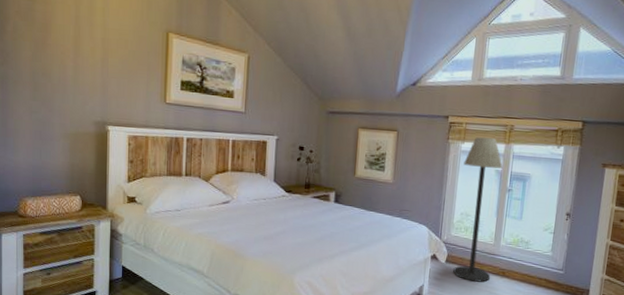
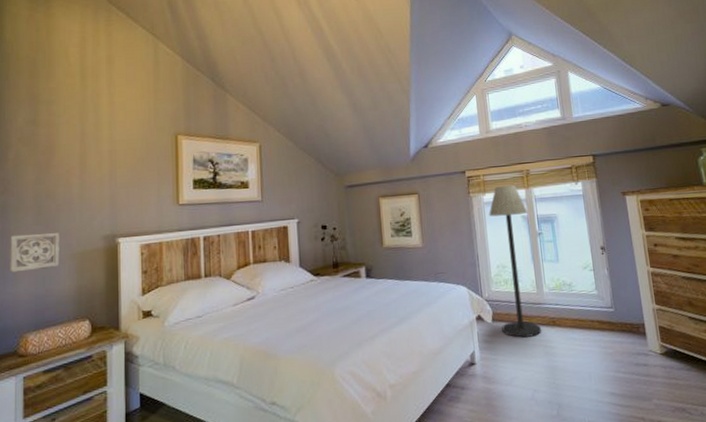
wall ornament: none [10,106,54,143] -> present [10,232,60,273]

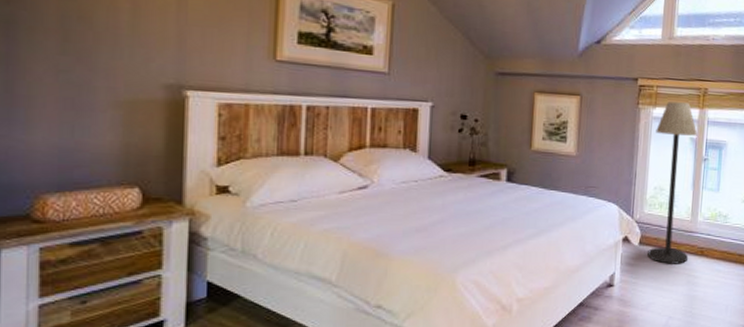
wall ornament: present [10,232,60,273] -> none [19,63,98,115]

